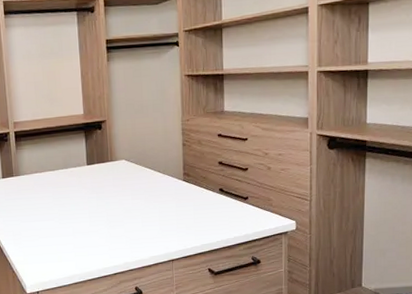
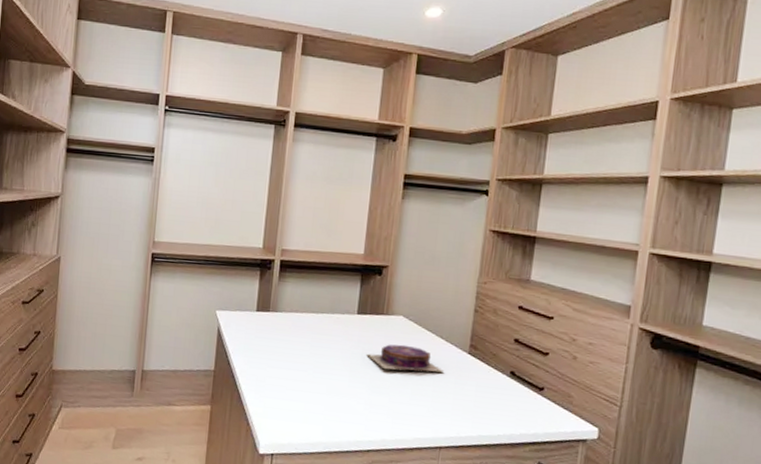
jewelry box: none [100,183,165,207] -> present [367,344,444,373]

